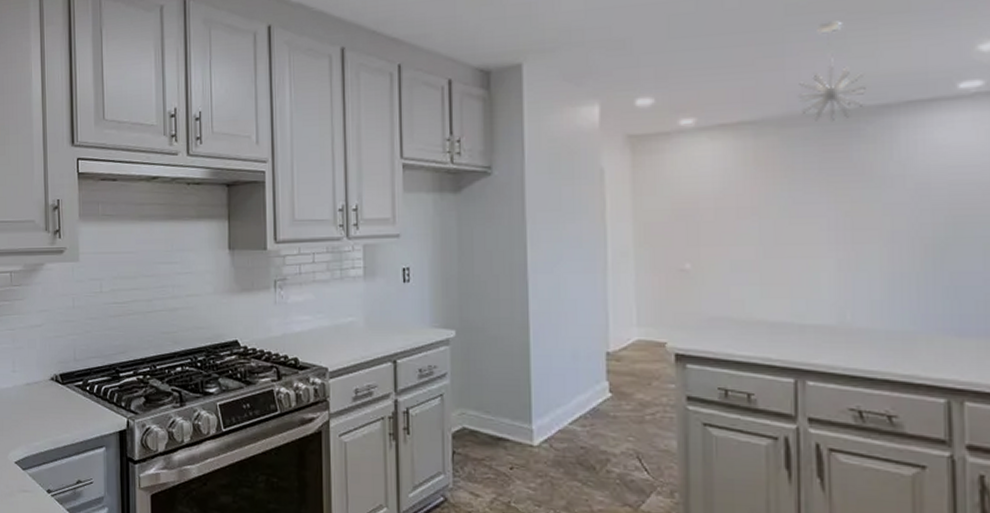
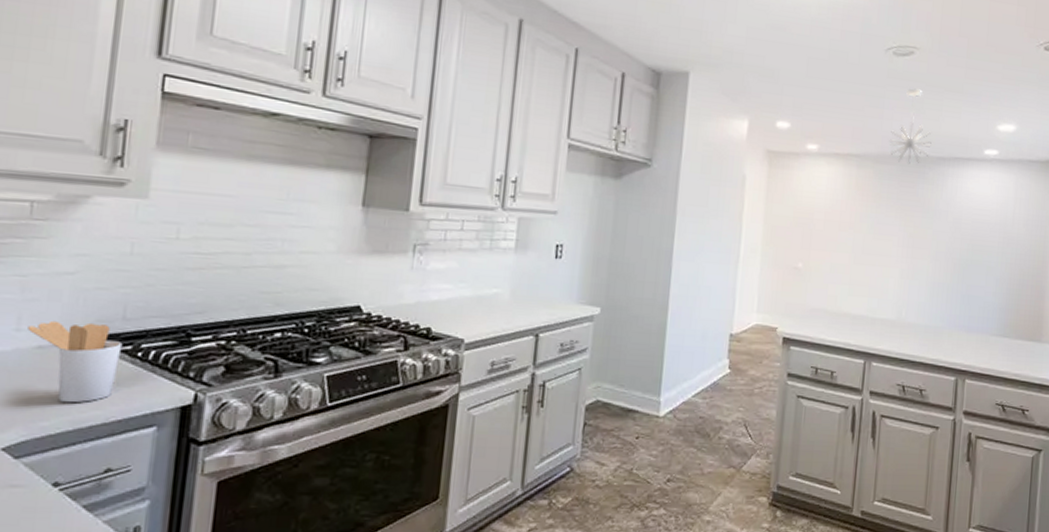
utensil holder: none [19,363,77,428] -> present [28,320,123,403]

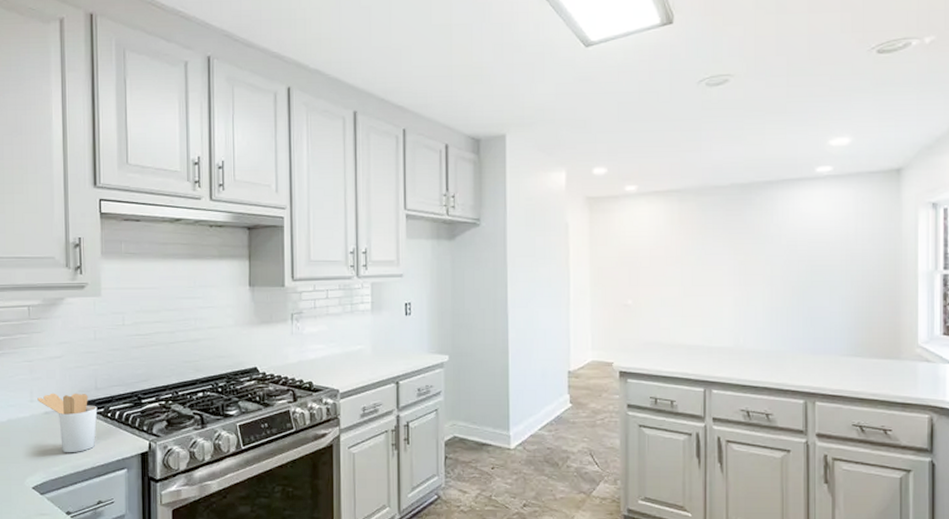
pendant light: present [889,88,932,165] -> none [711,116,756,193]

